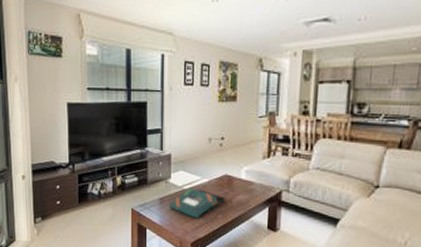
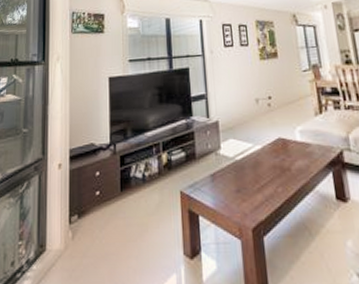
board game: present [170,187,224,219] -> none [222,157,283,196]

